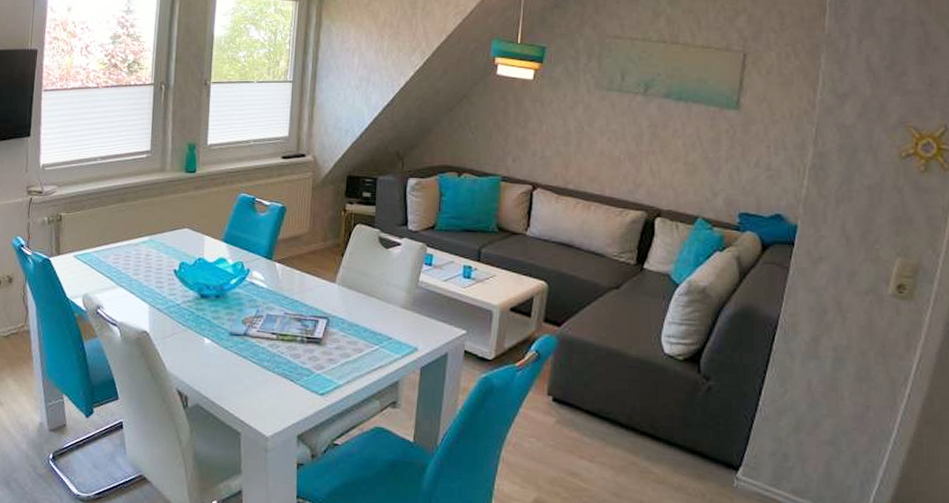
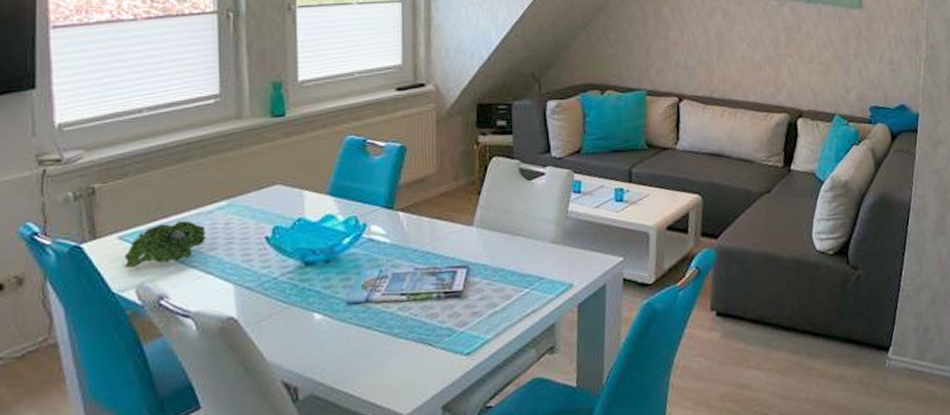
plant: none [76,249,133,281] -> present [124,220,208,269]

